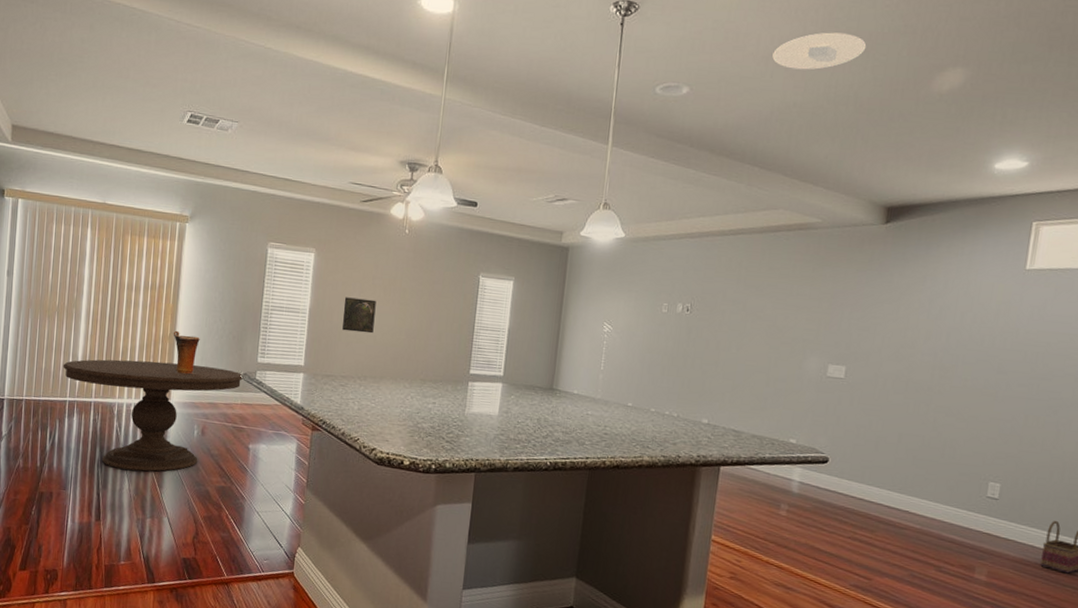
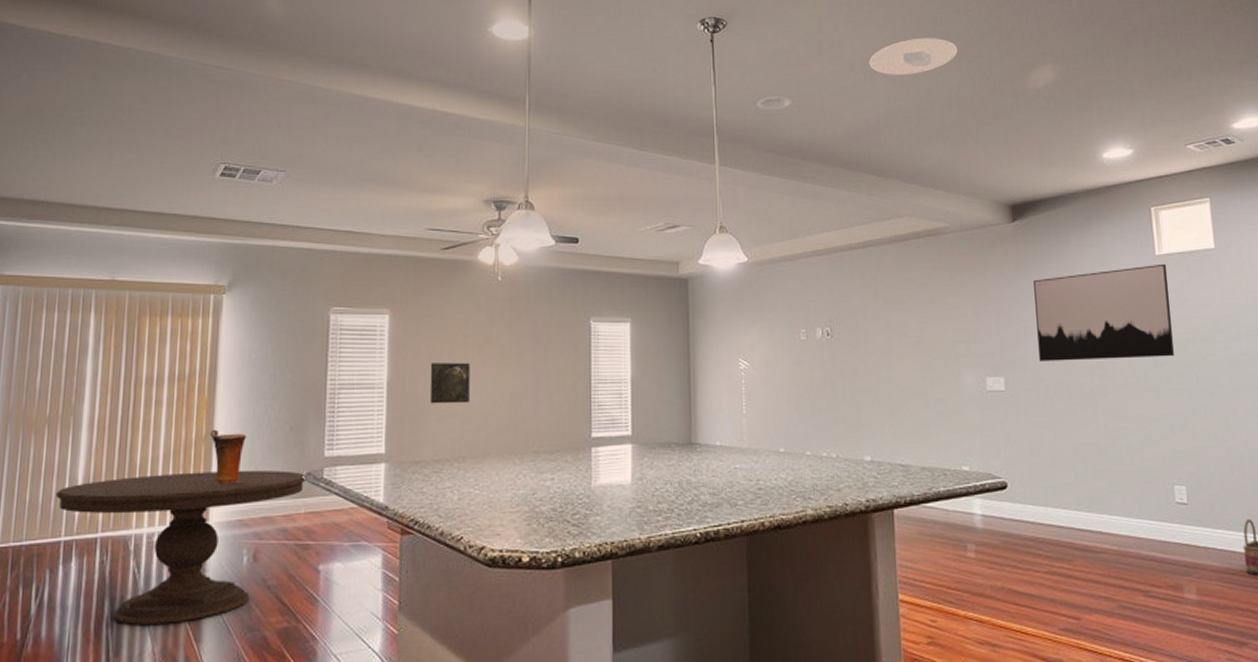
wall art: none [884,278,1035,367] -> present [1034,263,1174,361]

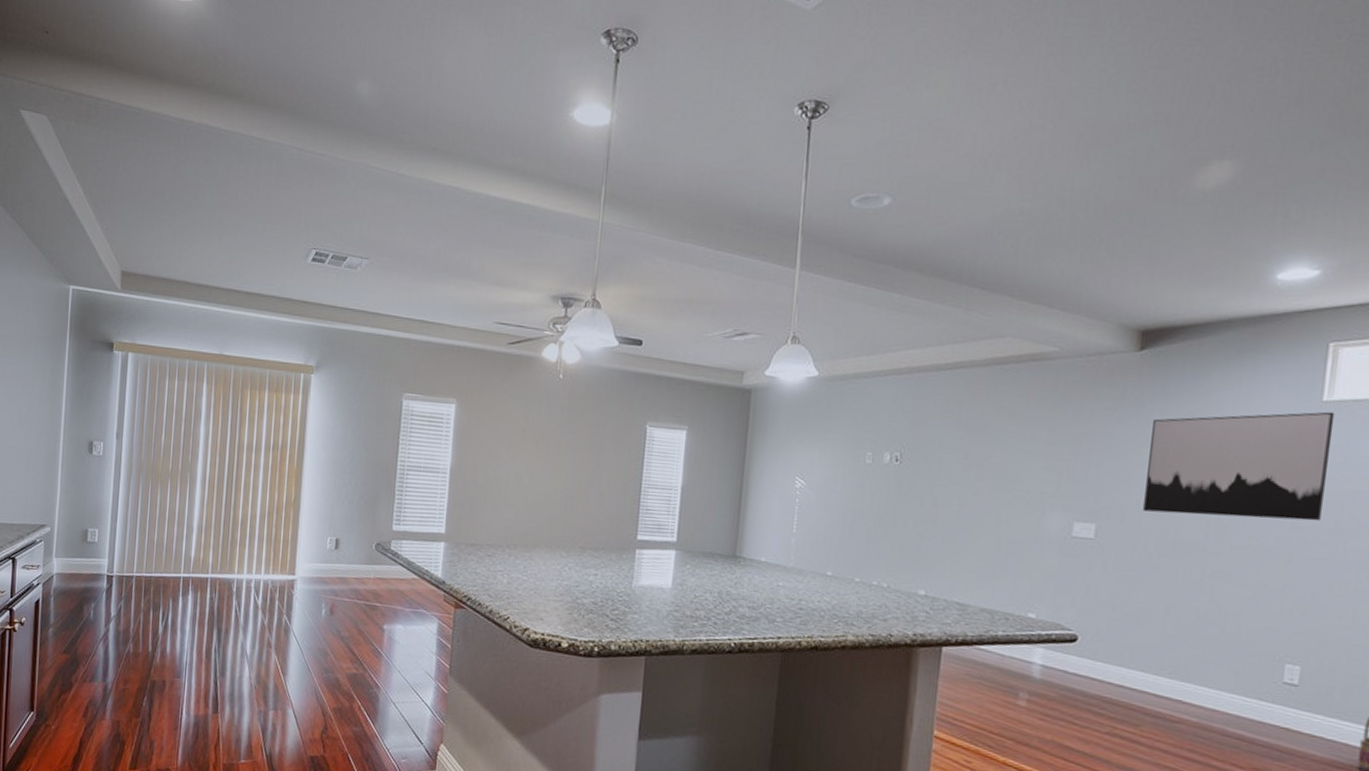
dining table: present [55,470,307,625] -> none [176,529,377,657]
vase: present [209,429,246,485] -> none [297,495,328,546]
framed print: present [430,362,470,404] -> none [488,453,527,495]
recessed light: present [869,38,958,75] -> none [992,125,1109,171]

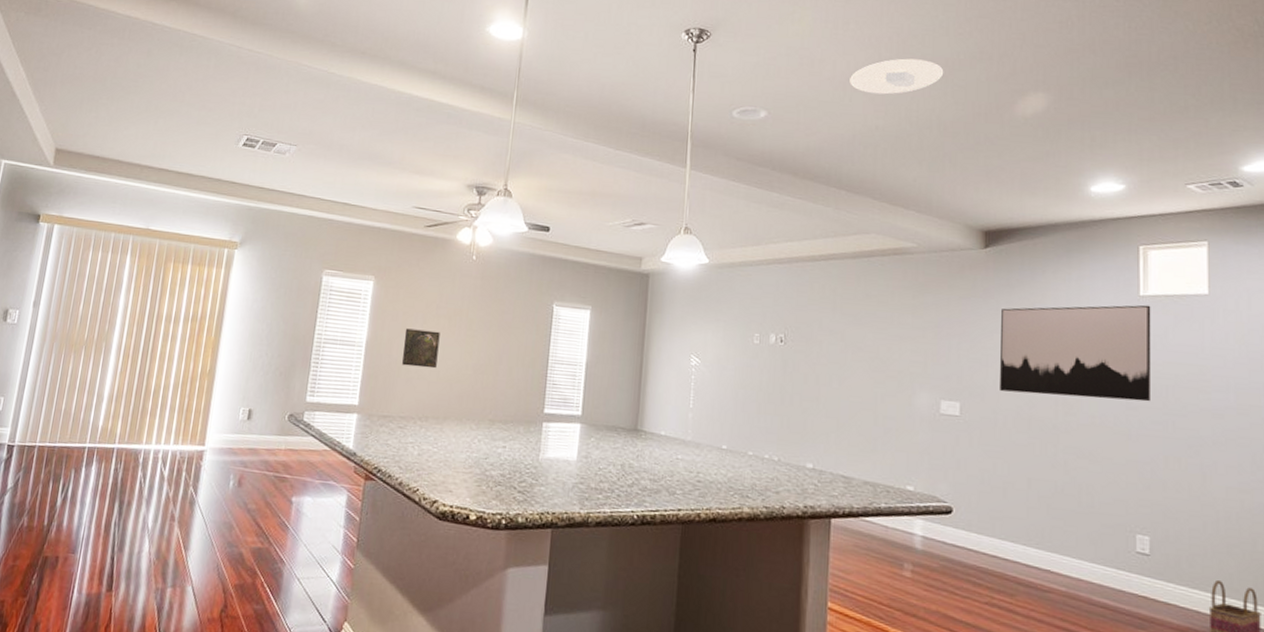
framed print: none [488,453,527,495] -> present [402,328,440,369]
recessed light: none [992,125,1109,171] -> present [850,58,944,95]

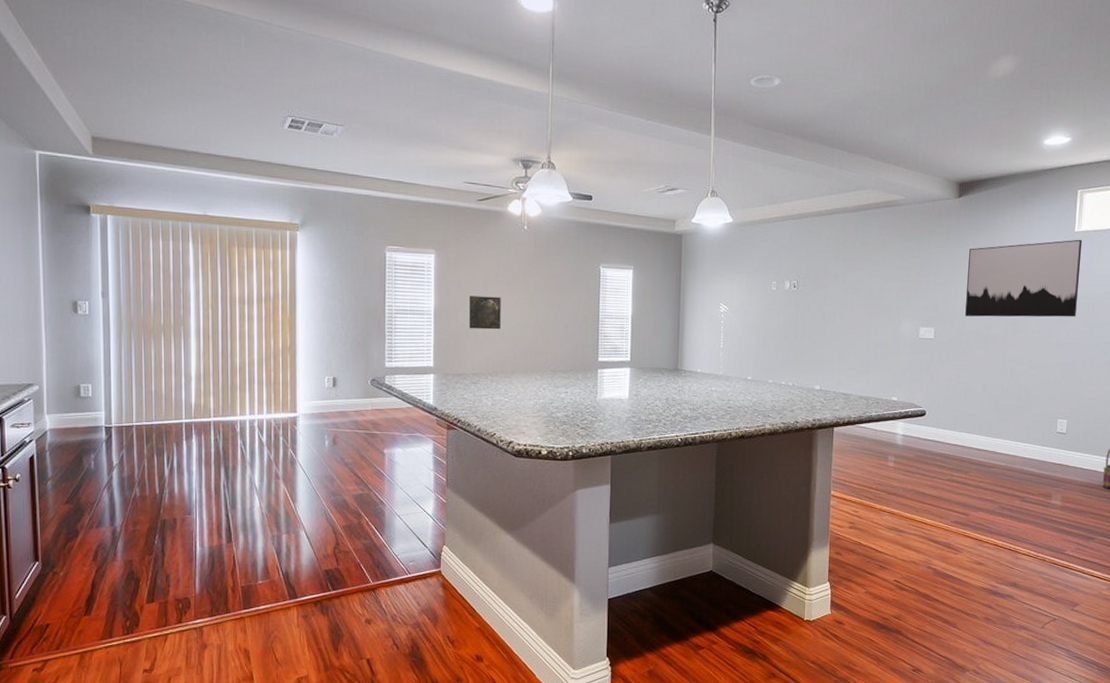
recessed light: present [850,58,944,95] -> none [852,25,932,61]

